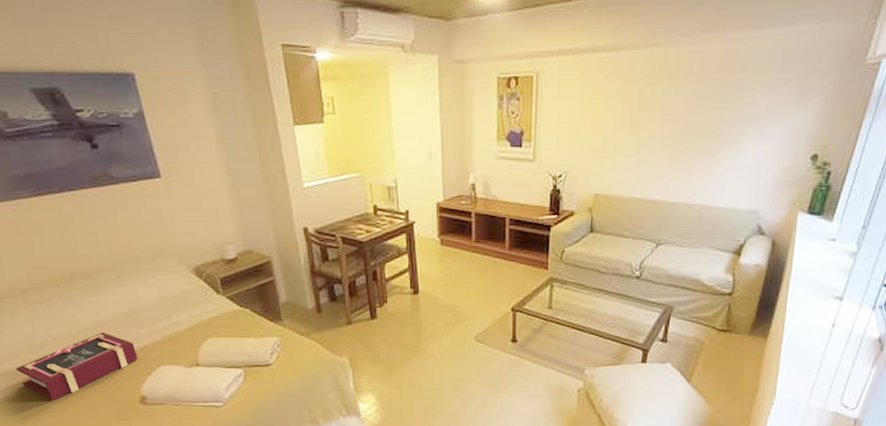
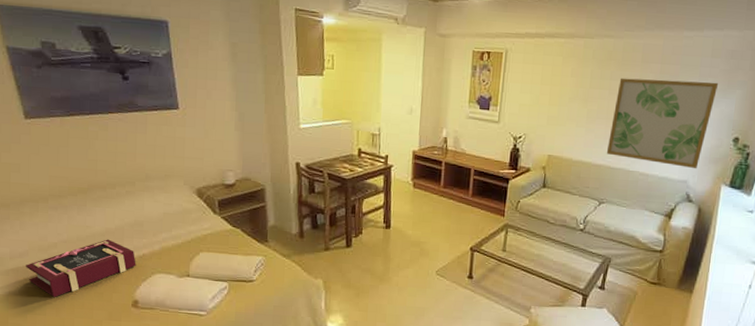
wall art: none [662,90,793,196] -> present [606,78,719,169]

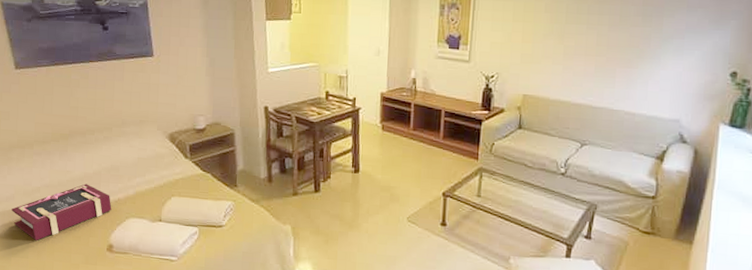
wall art: present [606,78,719,169] -> none [586,11,710,107]

